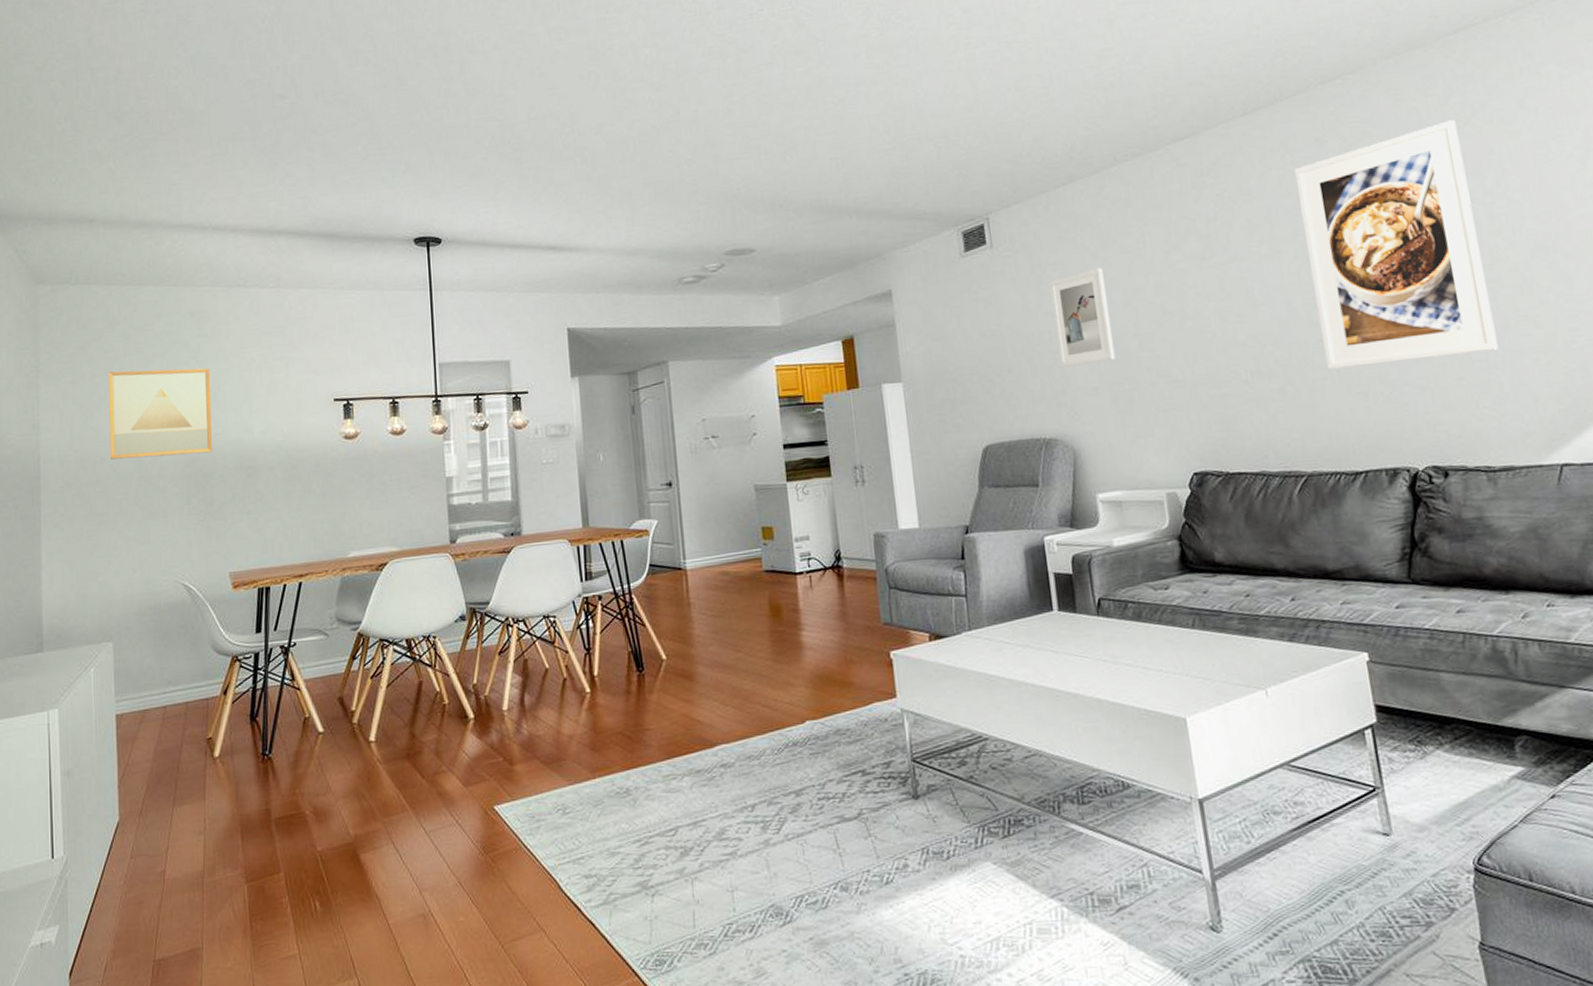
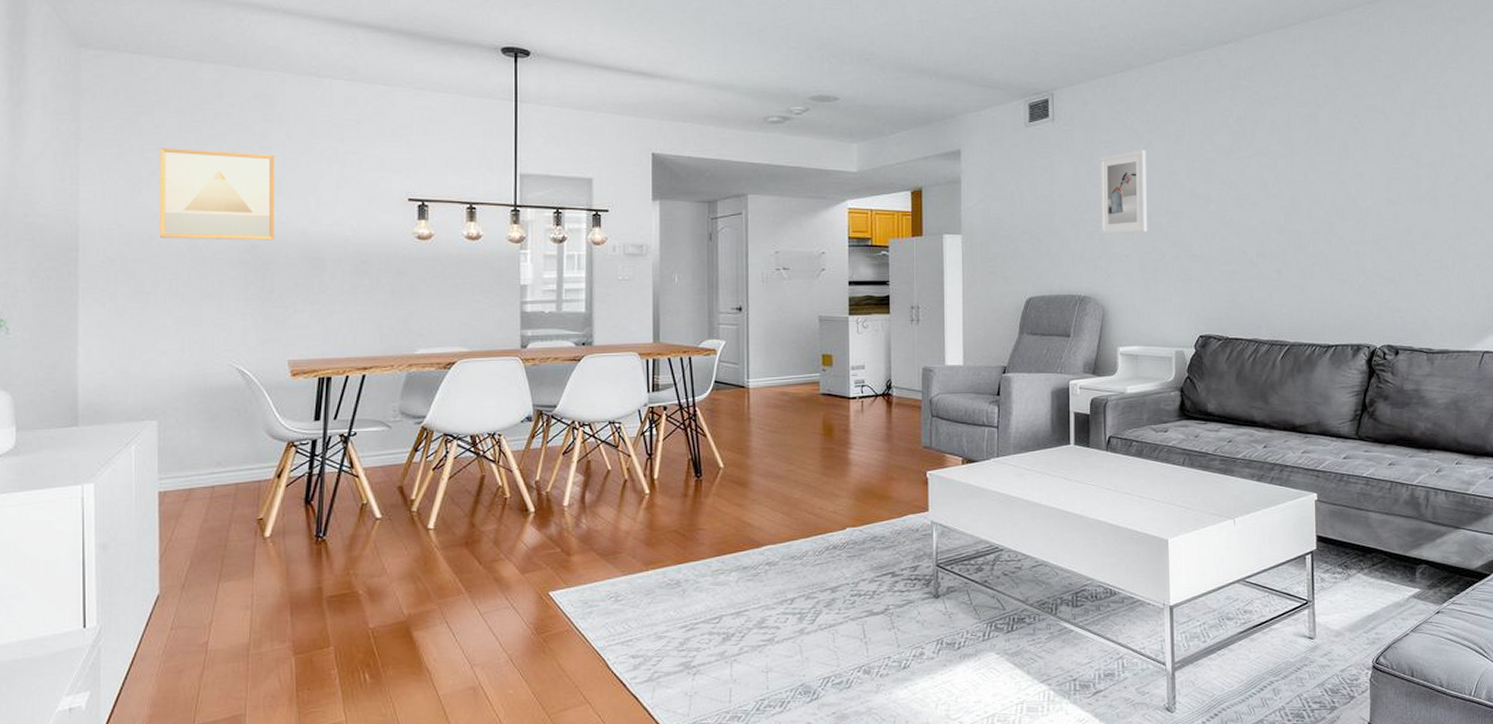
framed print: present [1294,120,1498,370] -> none [1314,55,1451,258]

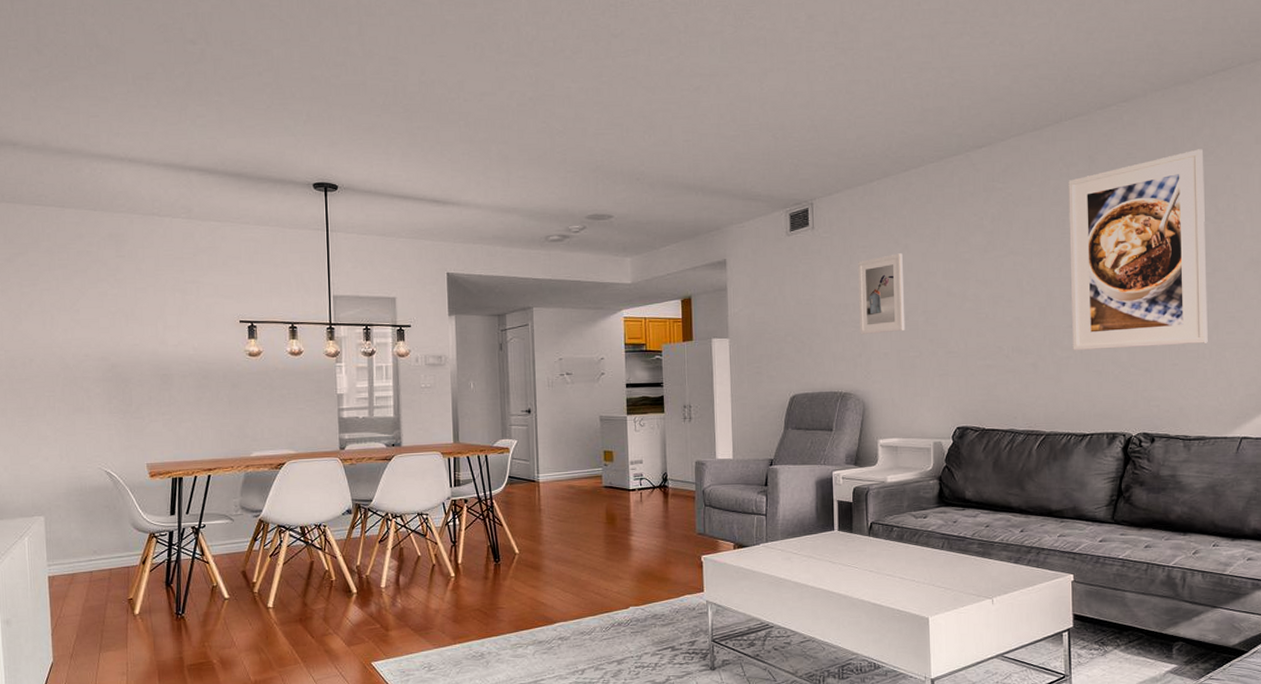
wall art: present [159,148,275,240] -> none [35,283,131,361]
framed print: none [1314,55,1451,258] -> present [1068,149,1208,351]

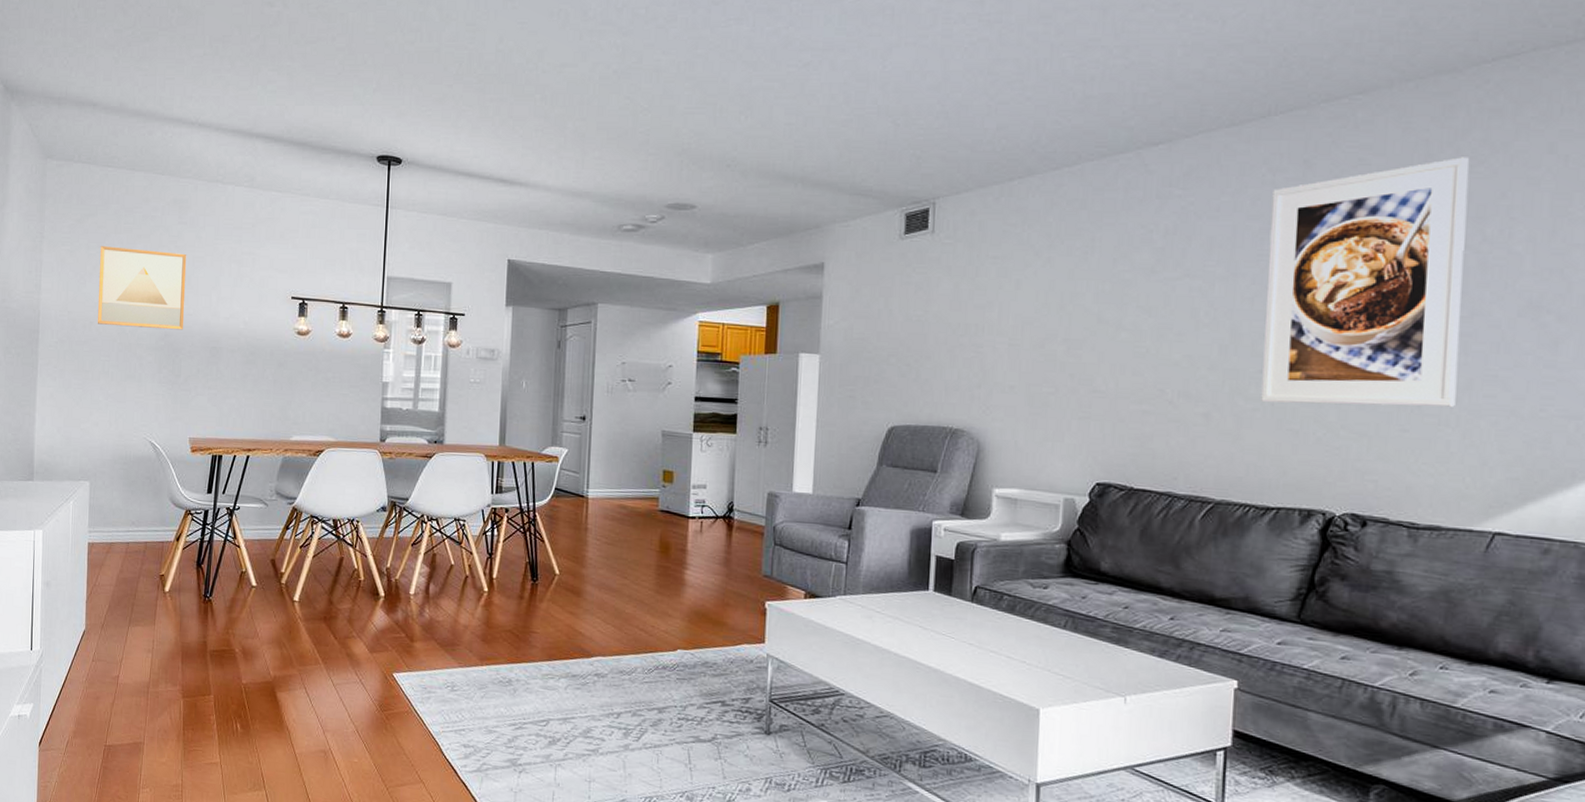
wall art: none [35,283,131,361] -> present [97,246,187,330]
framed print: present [857,253,906,335] -> none [981,268,1044,363]

